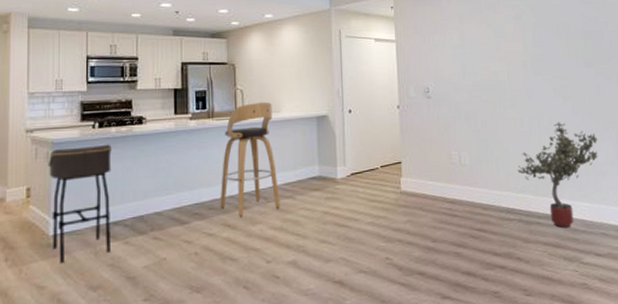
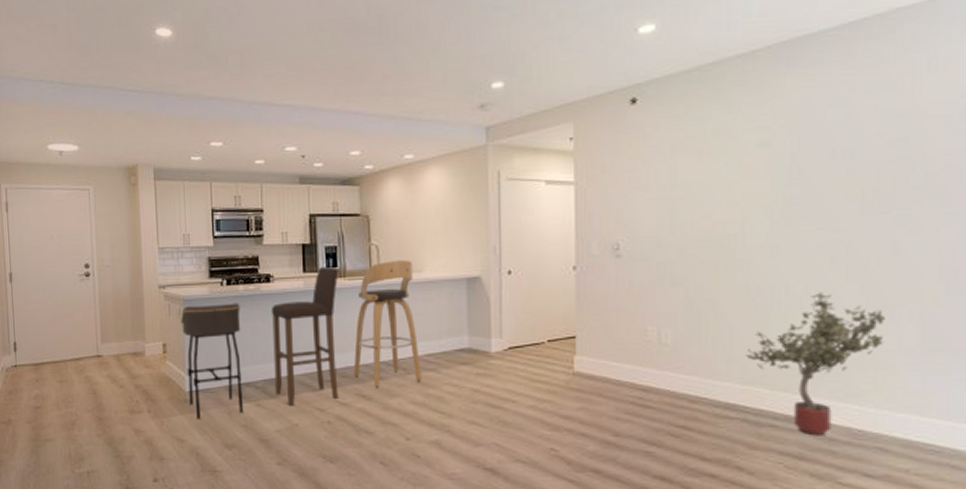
bar stool: none [142,108,208,242] -> present [271,266,339,407]

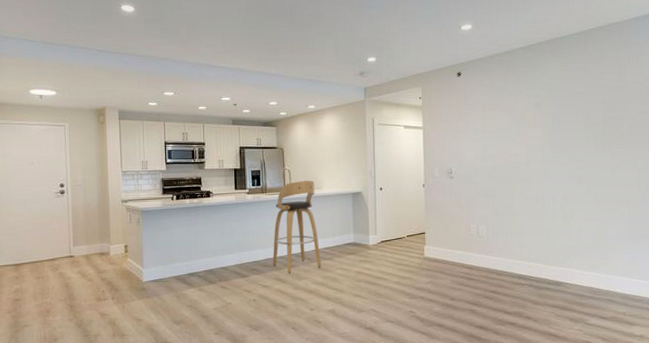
bar stool: present [180,303,243,419] -> none [139,213,189,303]
bar stool: present [271,266,339,407] -> none [210,185,262,290]
potted tree: present [746,292,885,435] -> none [531,200,609,293]

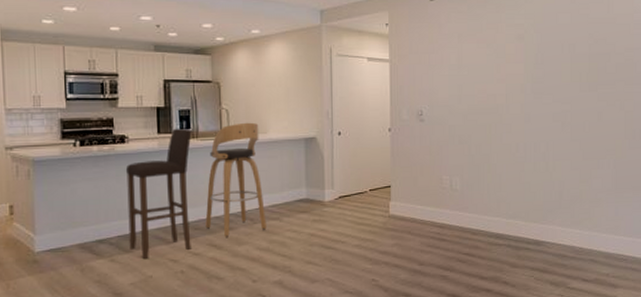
bar stool: none [210,185,262,290] -> present [125,128,192,260]

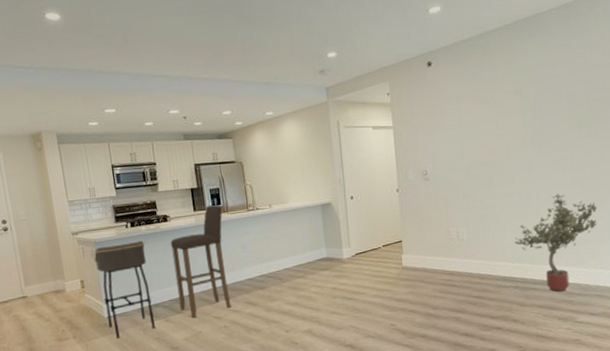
bar stool: none [29,163,96,279] -> present [94,240,155,338]
bar stool: present [205,122,267,238] -> none [240,194,294,296]
potted tree: none [509,148,594,253] -> present [515,194,597,292]

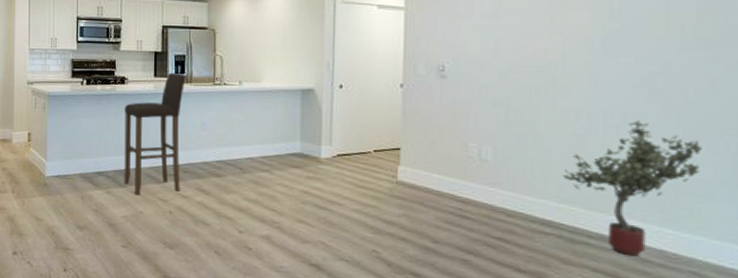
bar stool: present [94,240,155,338] -> none [44,100,97,202]

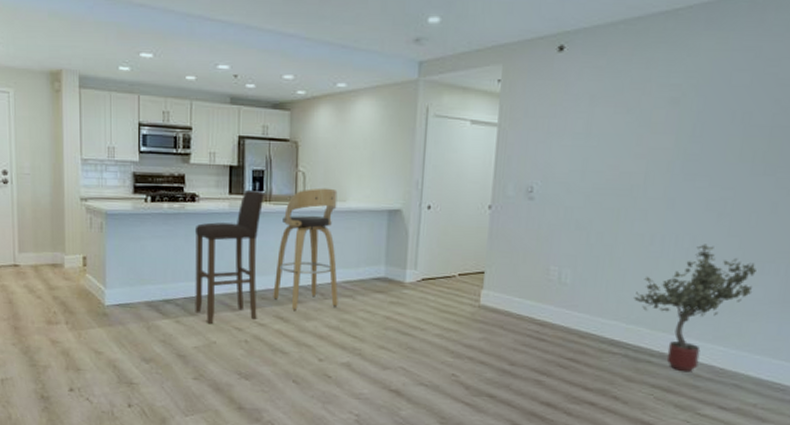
bar stool: none [195,70,256,185] -> present [273,187,338,312]

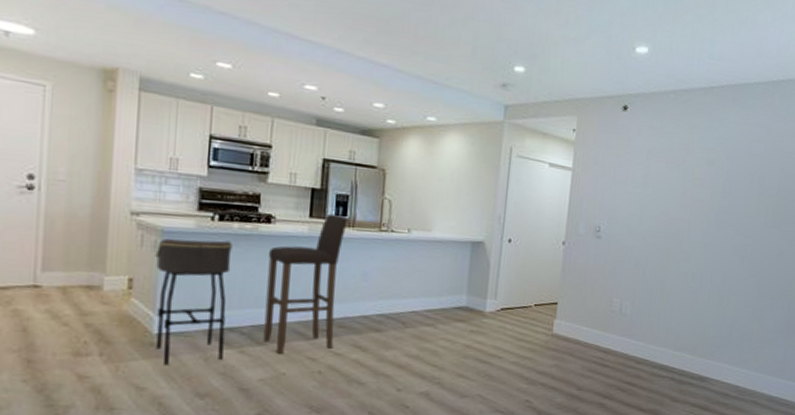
bar stool: none [102,220,164,333] -> present [155,238,233,365]
bar stool: present [273,187,338,312] -> none [351,216,423,341]
potted tree: present [634,244,756,371] -> none [679,282,768,391]

